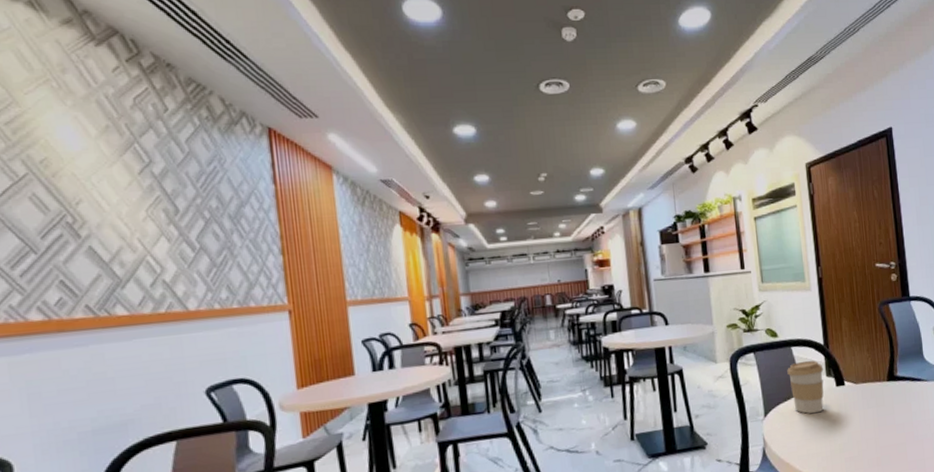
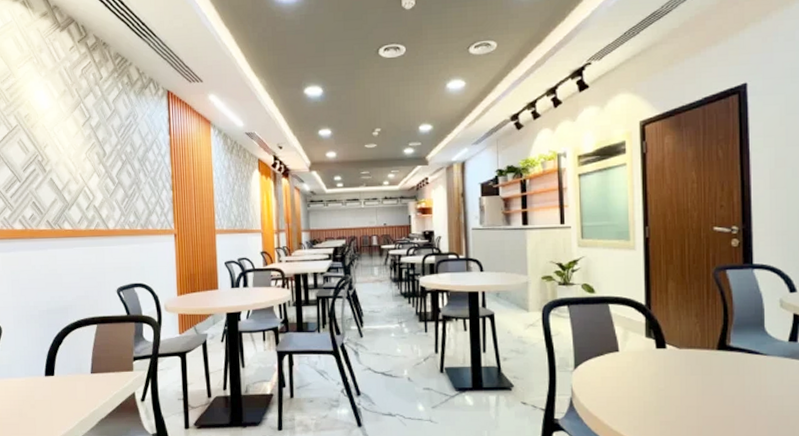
coffee cup: present [787,360,824,414] -> none [602,319,643,372]

